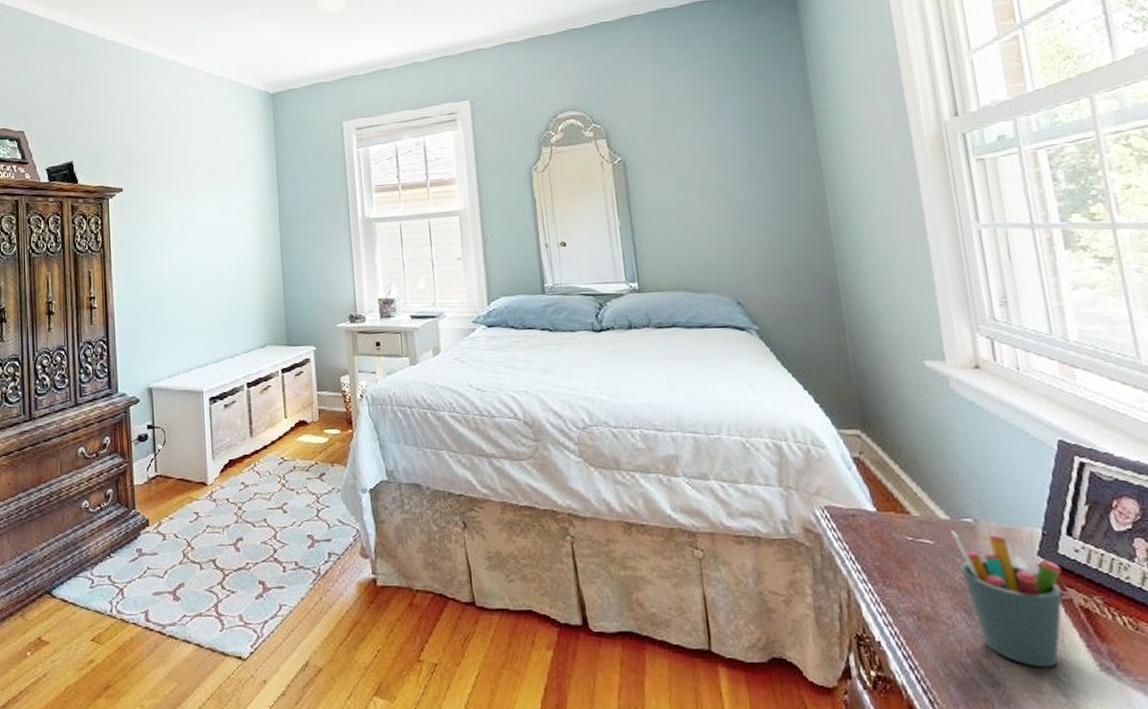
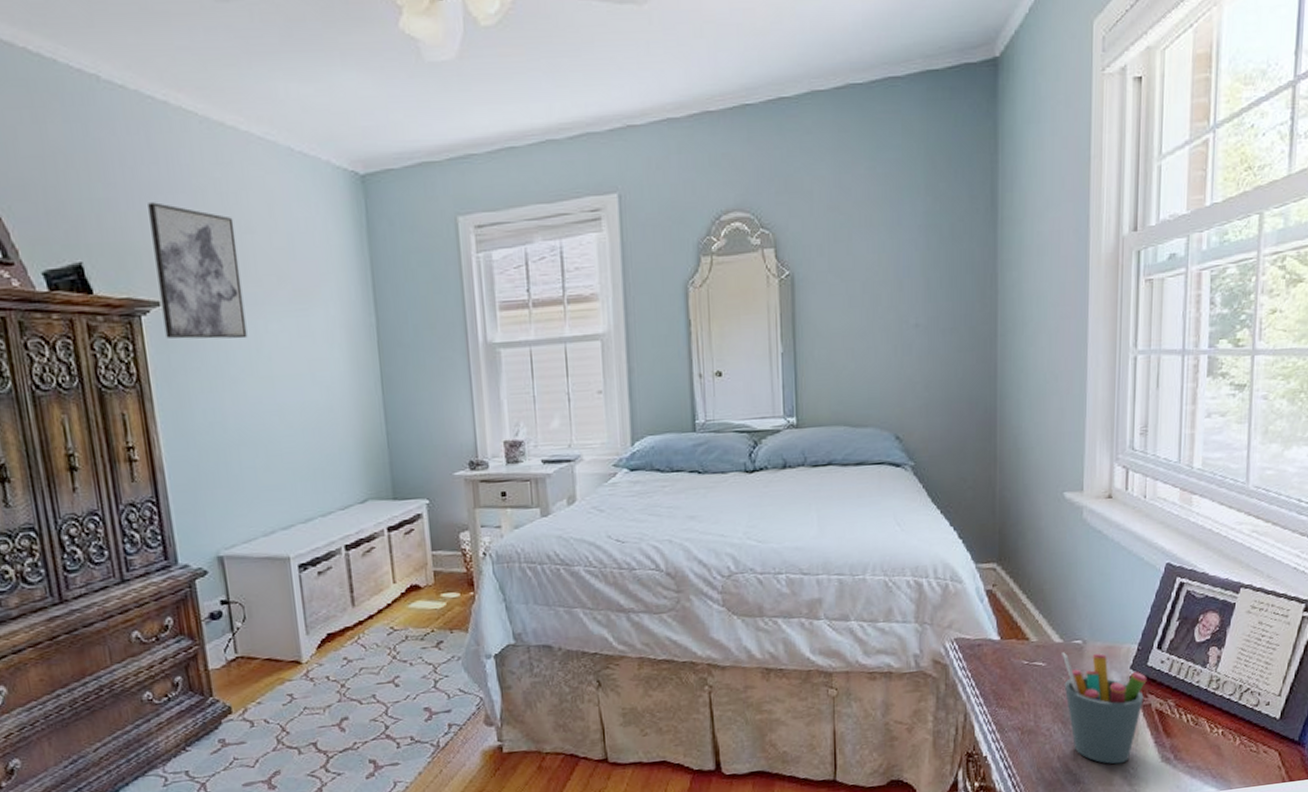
wall art: none [121,118,183,216] -> present [148,202,248,339]

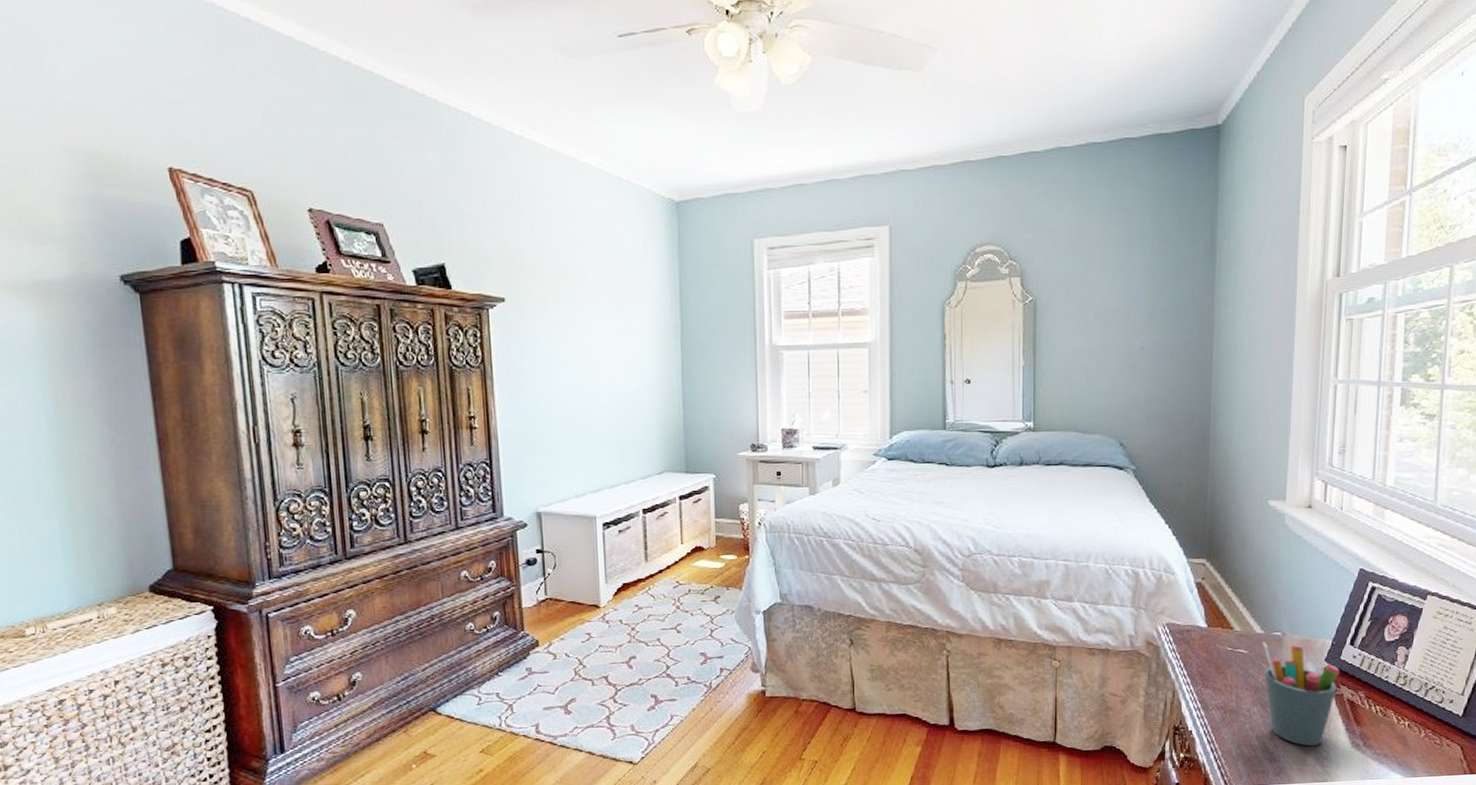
wall art: present [148,202,248,339] -> none [501,217,574,332]

